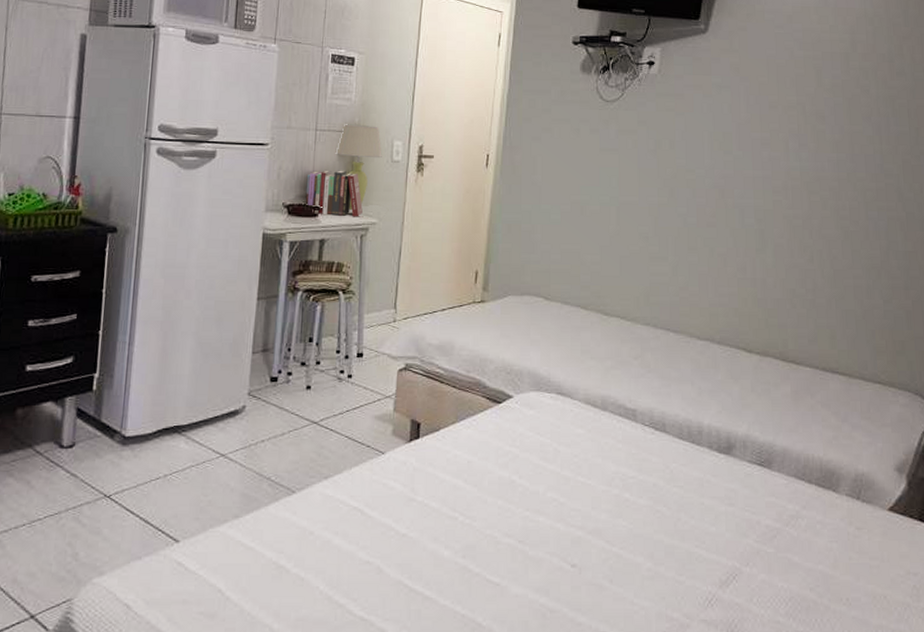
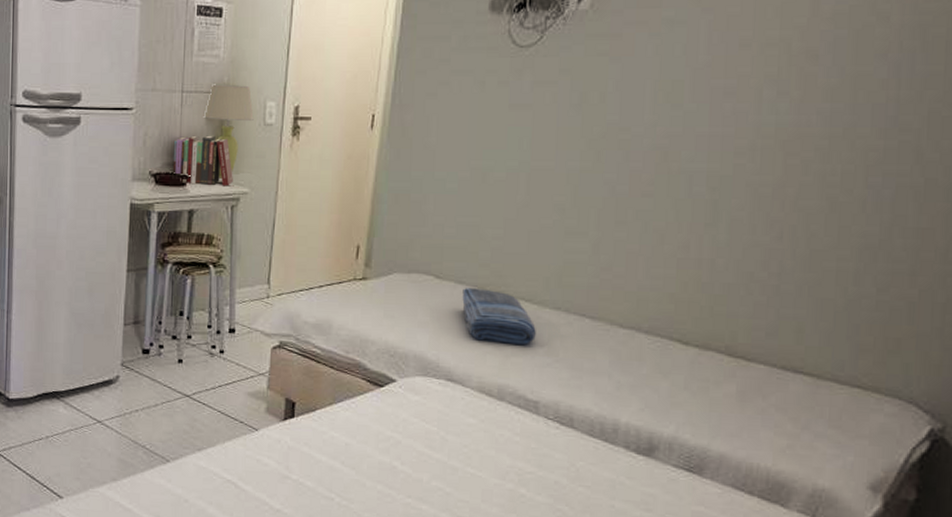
towel: none [568,308,631,358] -> present [462,288,536,344]

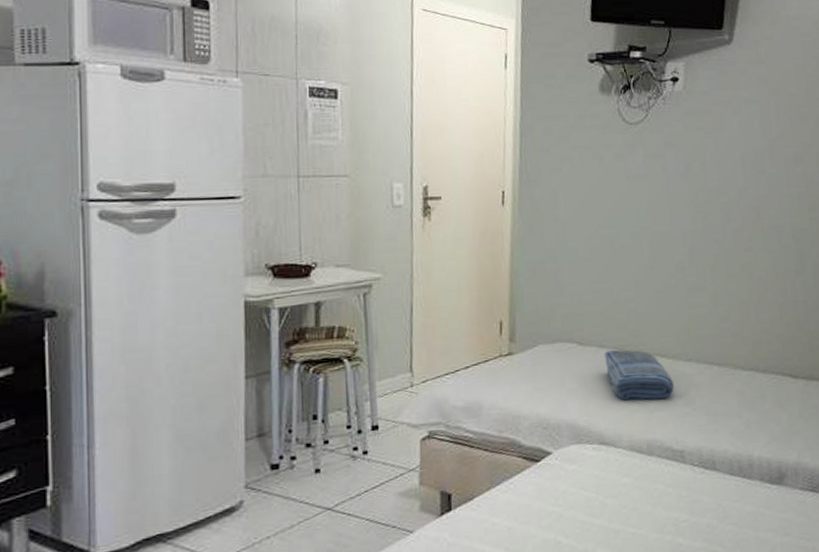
books: present [172,135,233,186] -> none [292,220,363,275]
table lamp: present [203,84,254,178] -> none [324,167,381,266]

